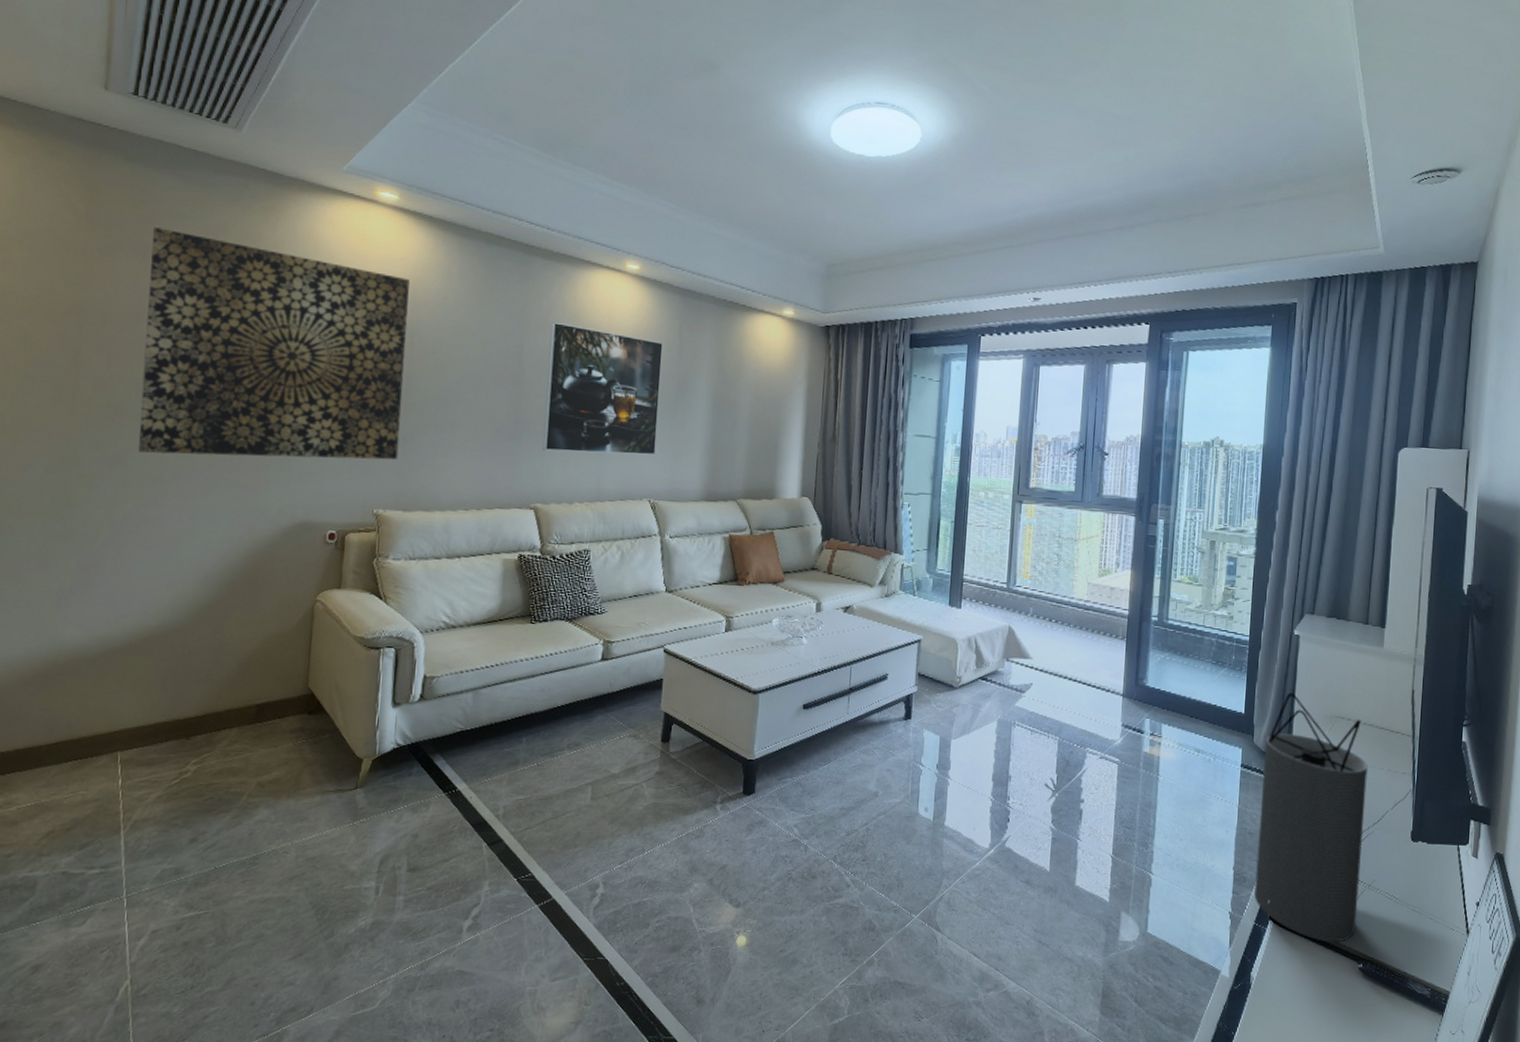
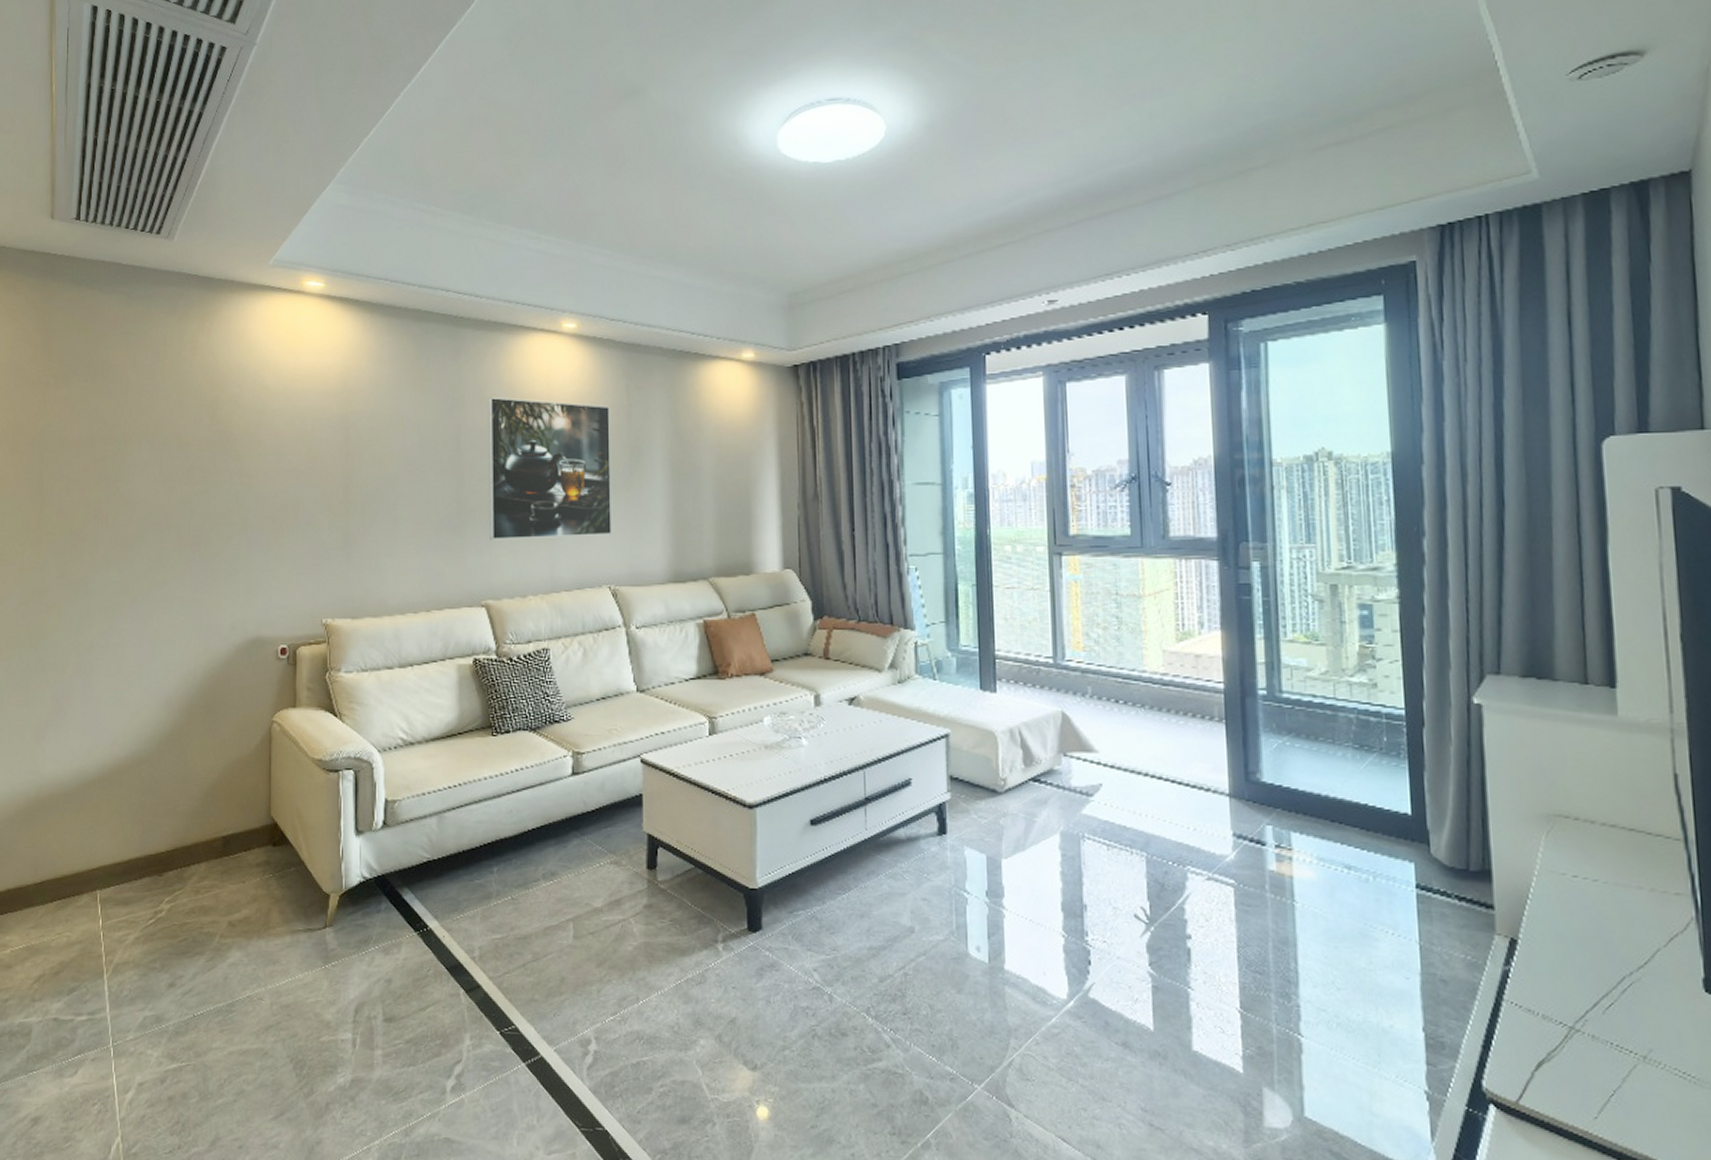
wall art: present [138,227,410,460] -> none [98,347,343,578]
speaker: present [1254,692,1368,942] -> none [1449,783,1632,1139]

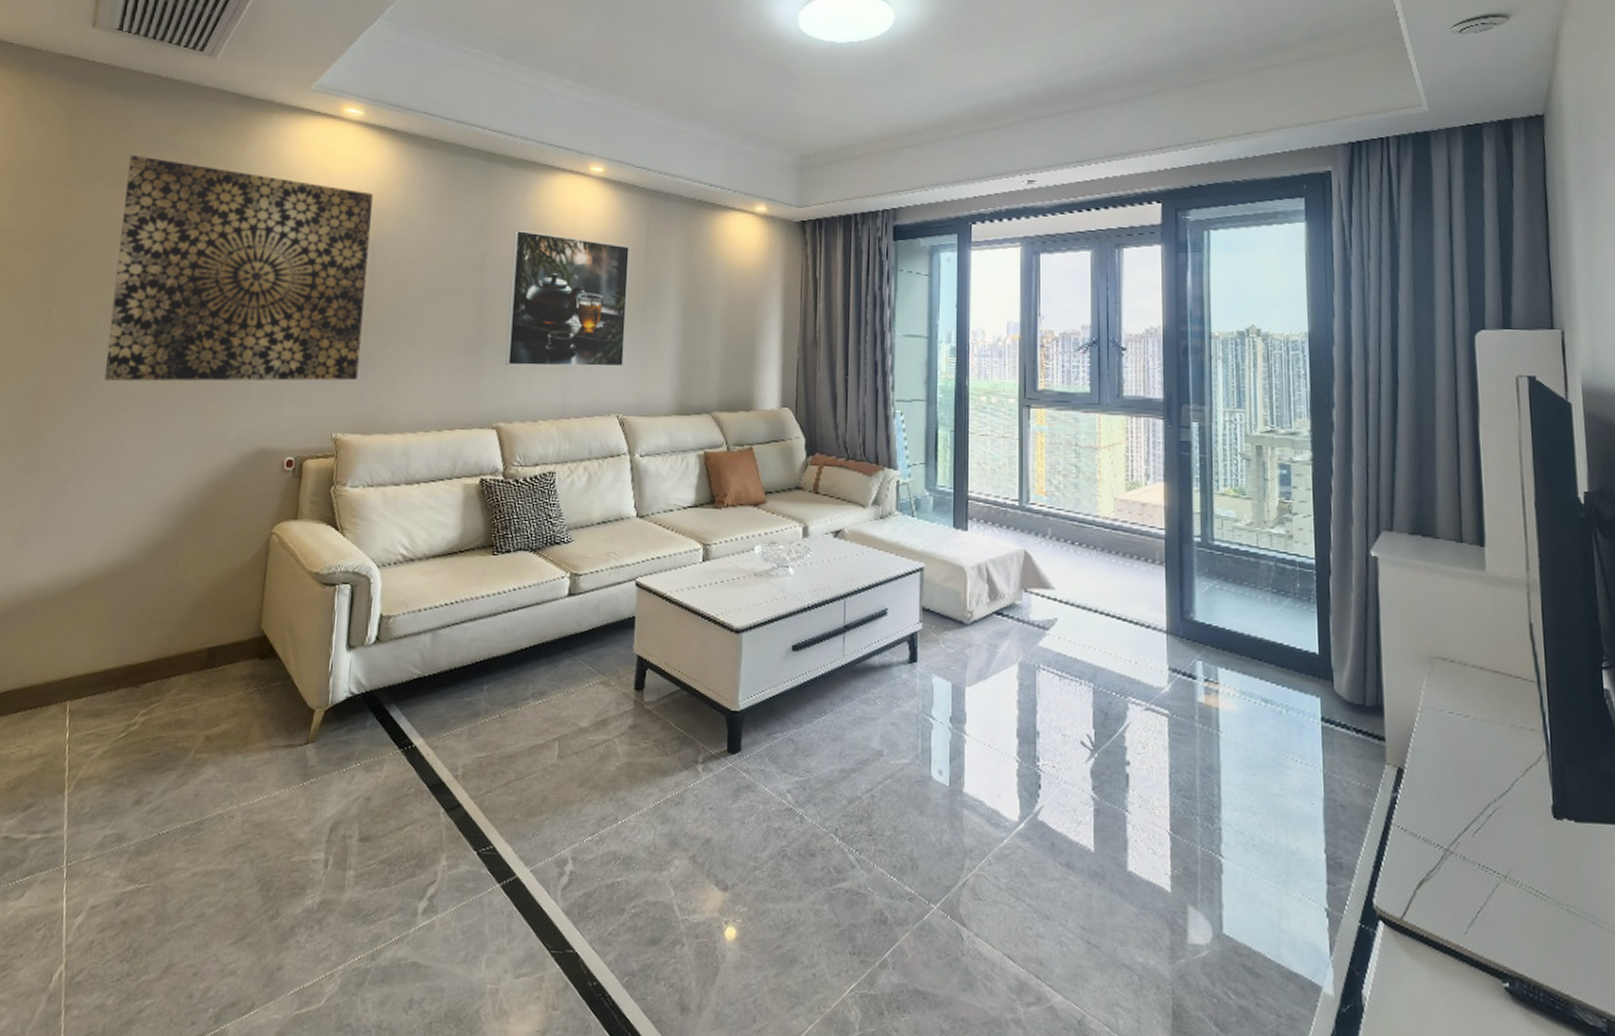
wall art: none [98,347,343,578] -> present [105,155,373,382]

